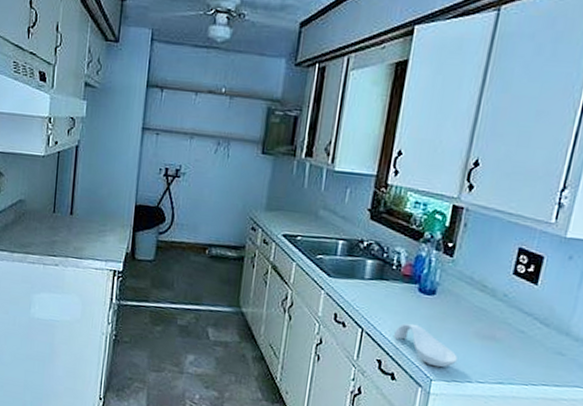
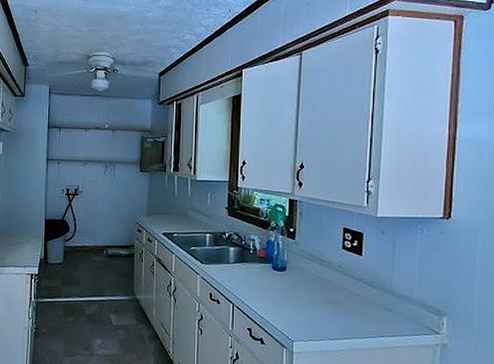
spoon rest: present [394,323,459,368] -> none [258,296,311,330]

